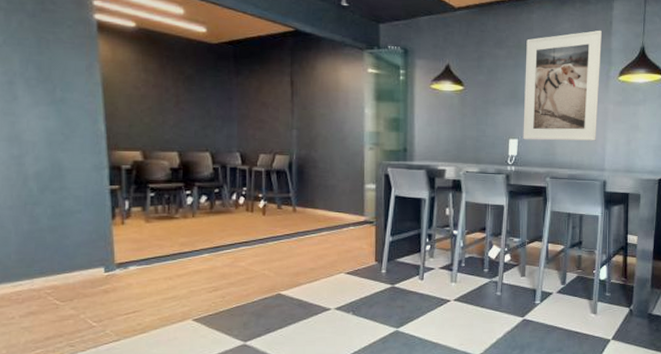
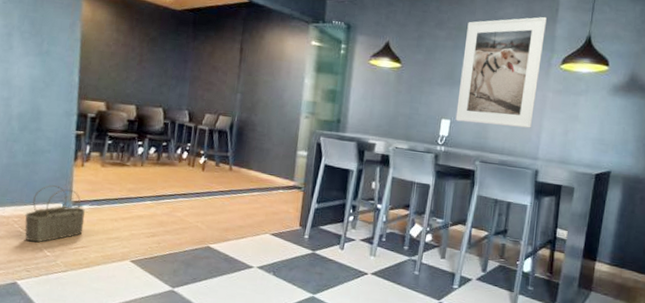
wicker basket: none [60,249,133,314] -> present [24,185,85,243]

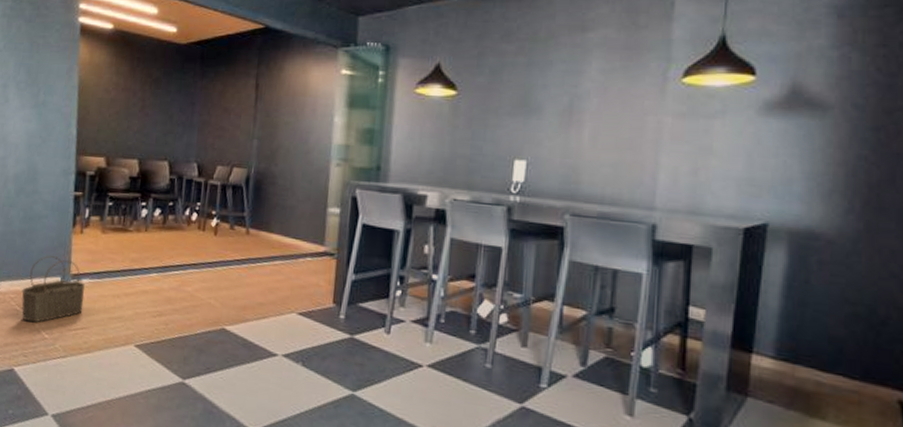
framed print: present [455,16,547,128] -> none [533,14,658,167]

